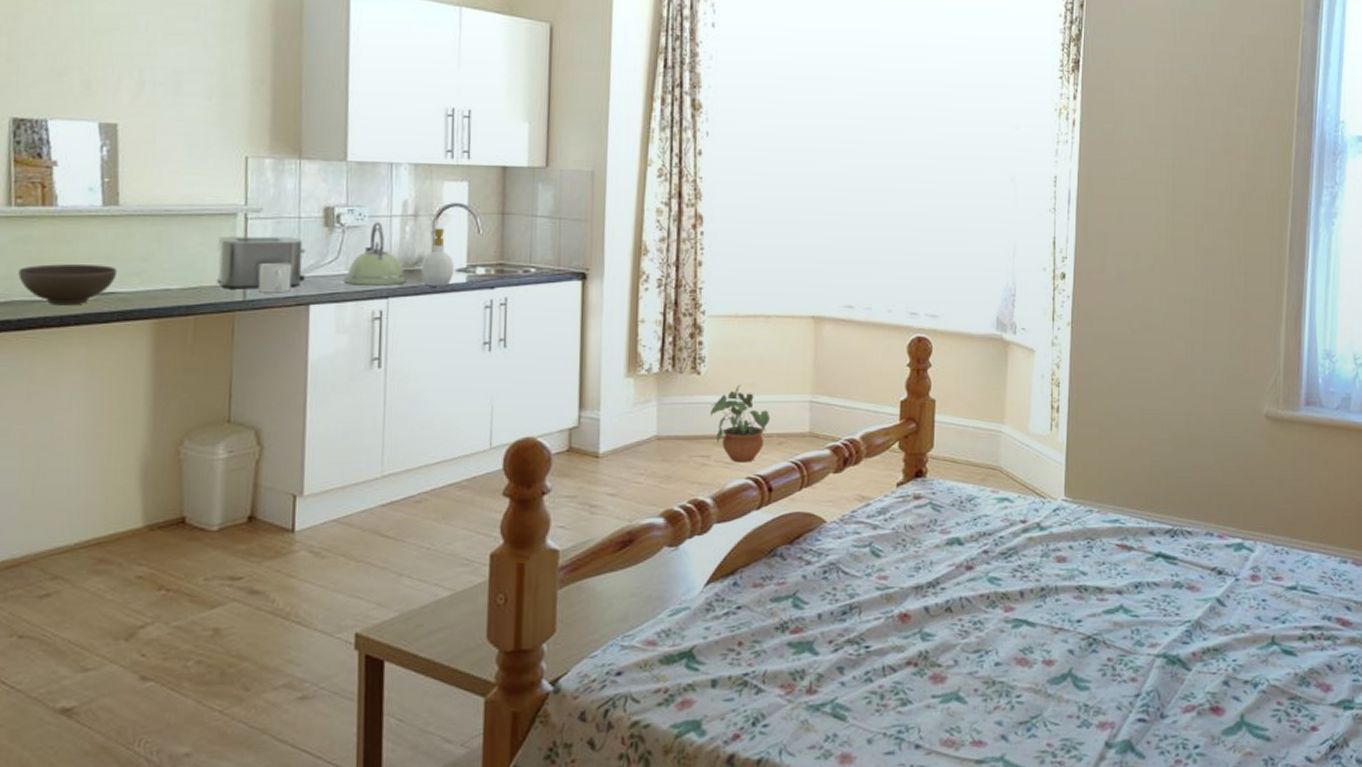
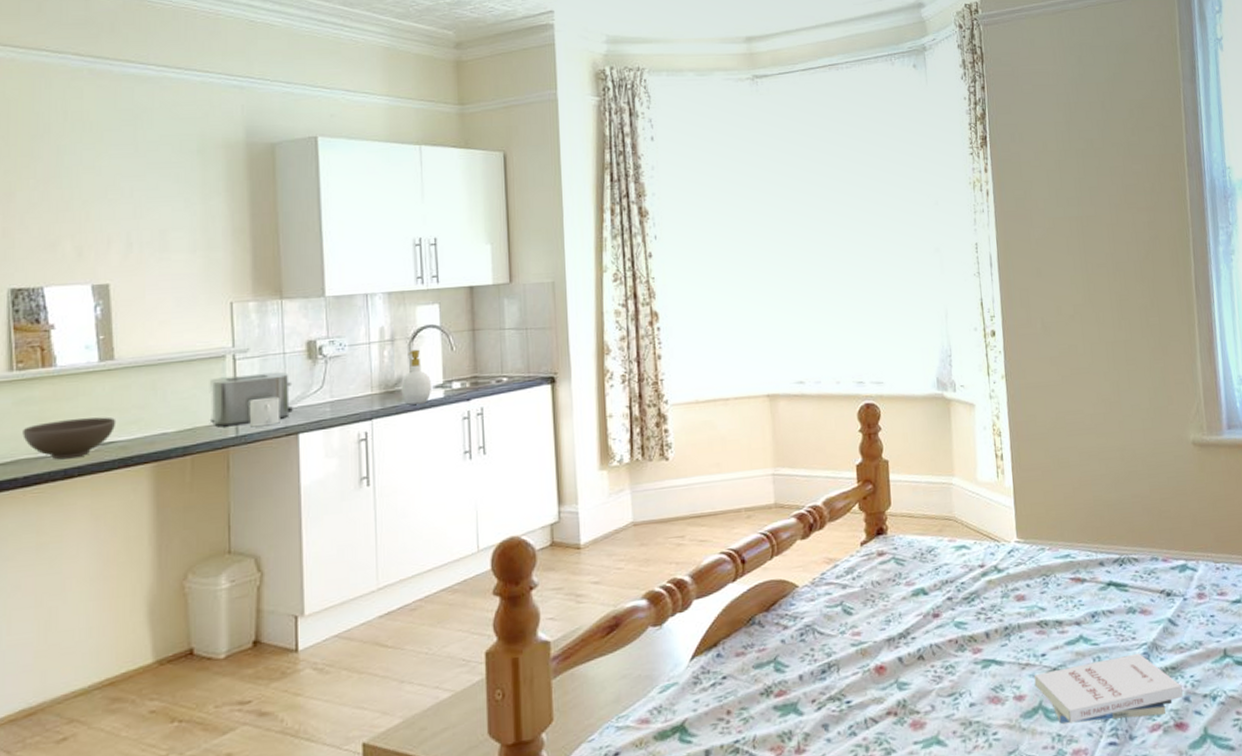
kettle: present [344,222,406,286] -> none [330,350,388,411]
potted plant: present [711,384,770,463] -> none [681,465,737,540]
books: none [1066,630,1222,697] -> present [1033,653,1183,724]

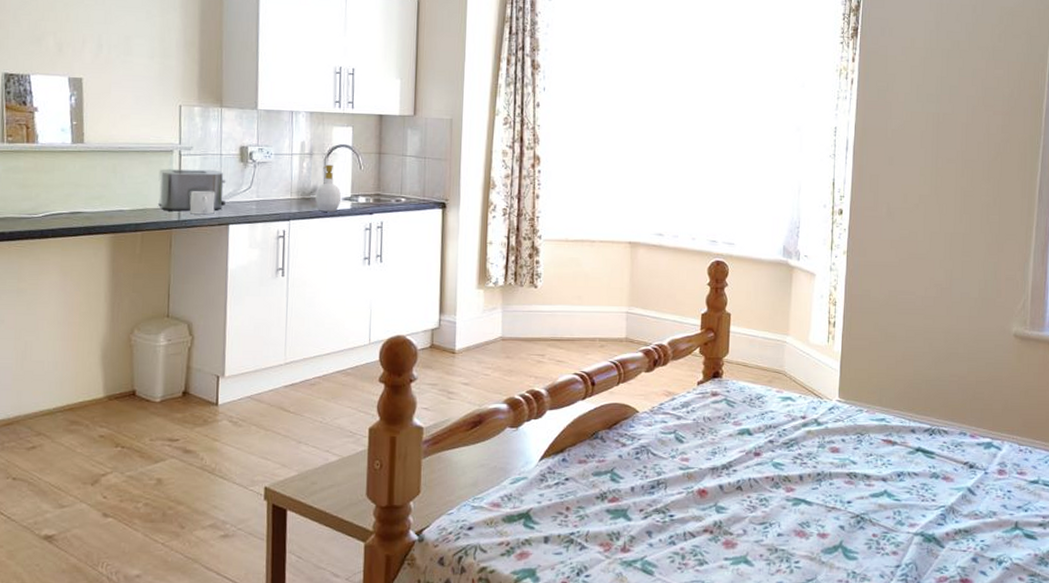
bowl: present [23,417,116,460] -> none [10,189,84,222]
books: present [1033,653,1183,724] -> none [838,513,972,569]

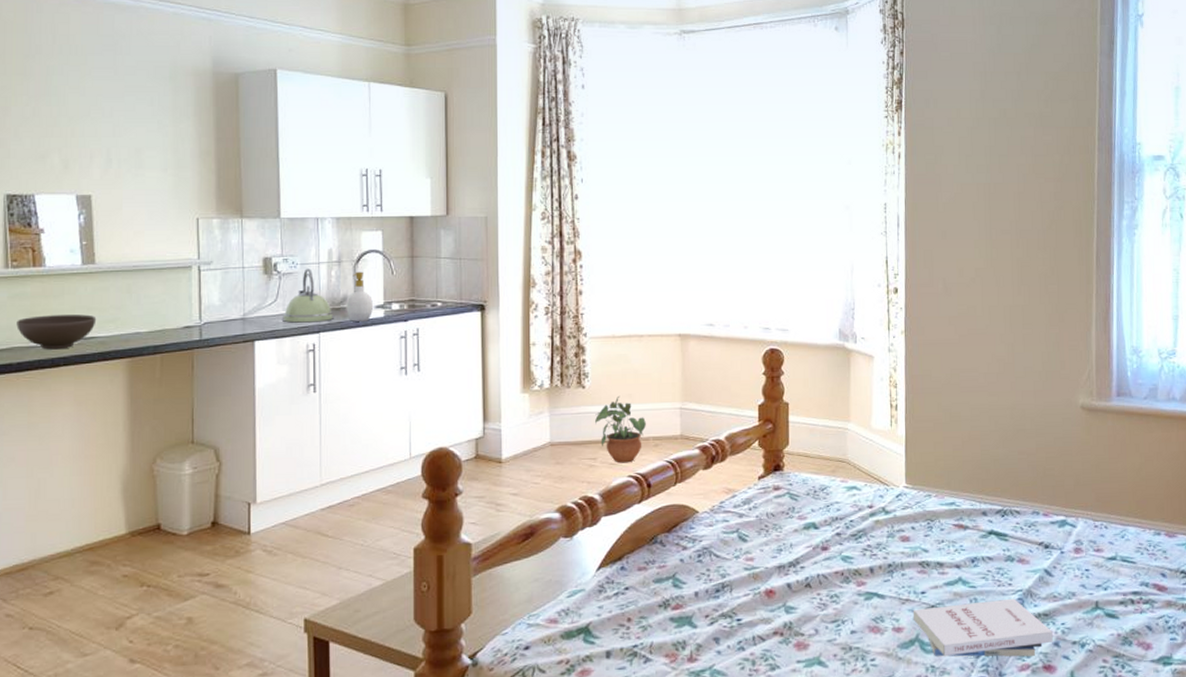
bowl: none [10,189,84,222] -> present [16,314,97,350]
toaster: present [158,169,226,211] -> none [178,284,250,331]
mug: present [189,190,216,215] -> none [211,306,239,333]
kettle: none [256,159,304,211] -> present [283,268,334,323]
potted plant: none [545,297,593,361] -> present [595,395,646,463]
books: none [838,513,972,569] -> present [912,598,1053,657]

